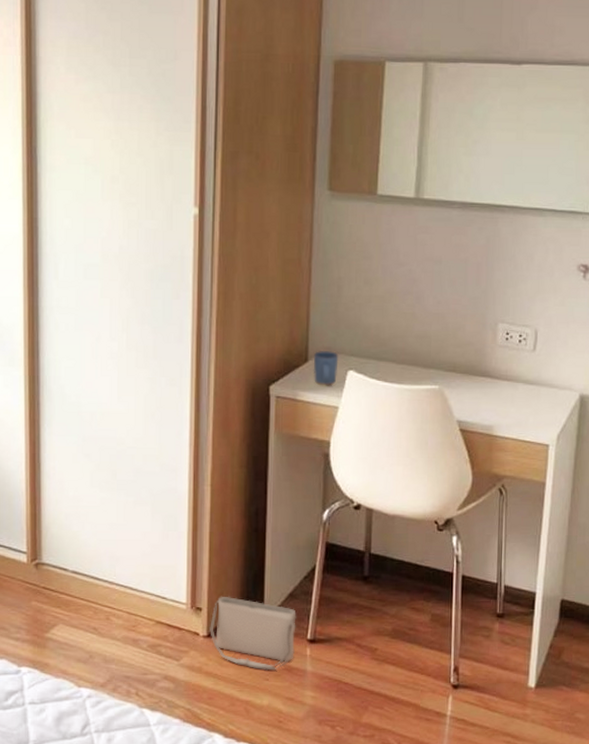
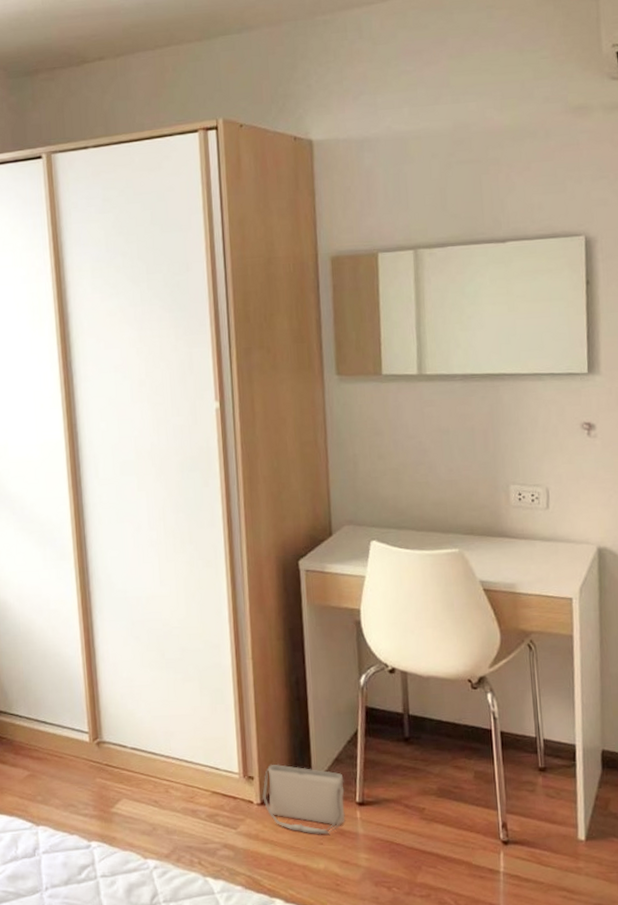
mug: present [313,351,339,386] -> none [337,524,361,557]

